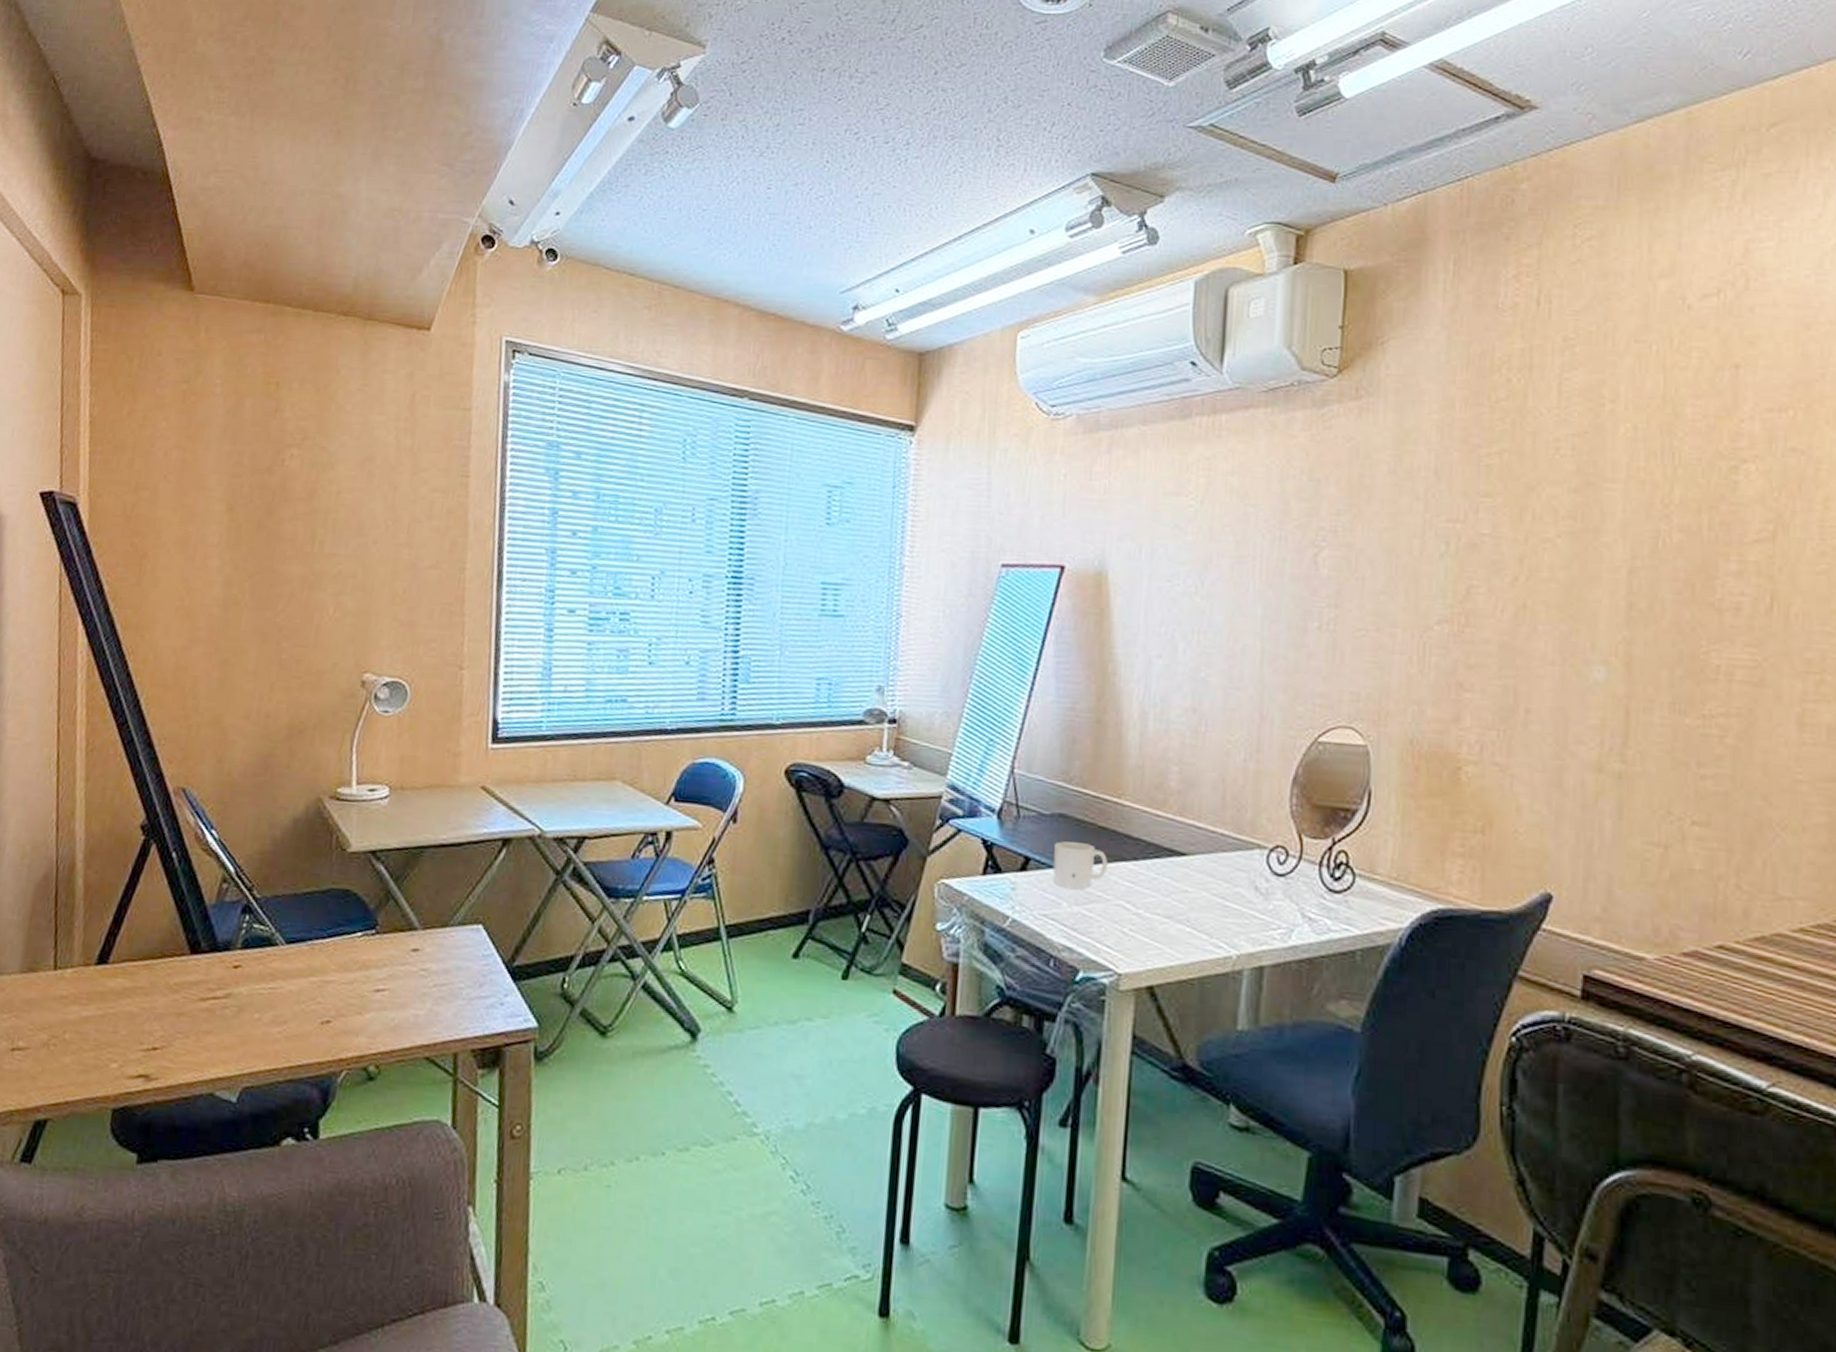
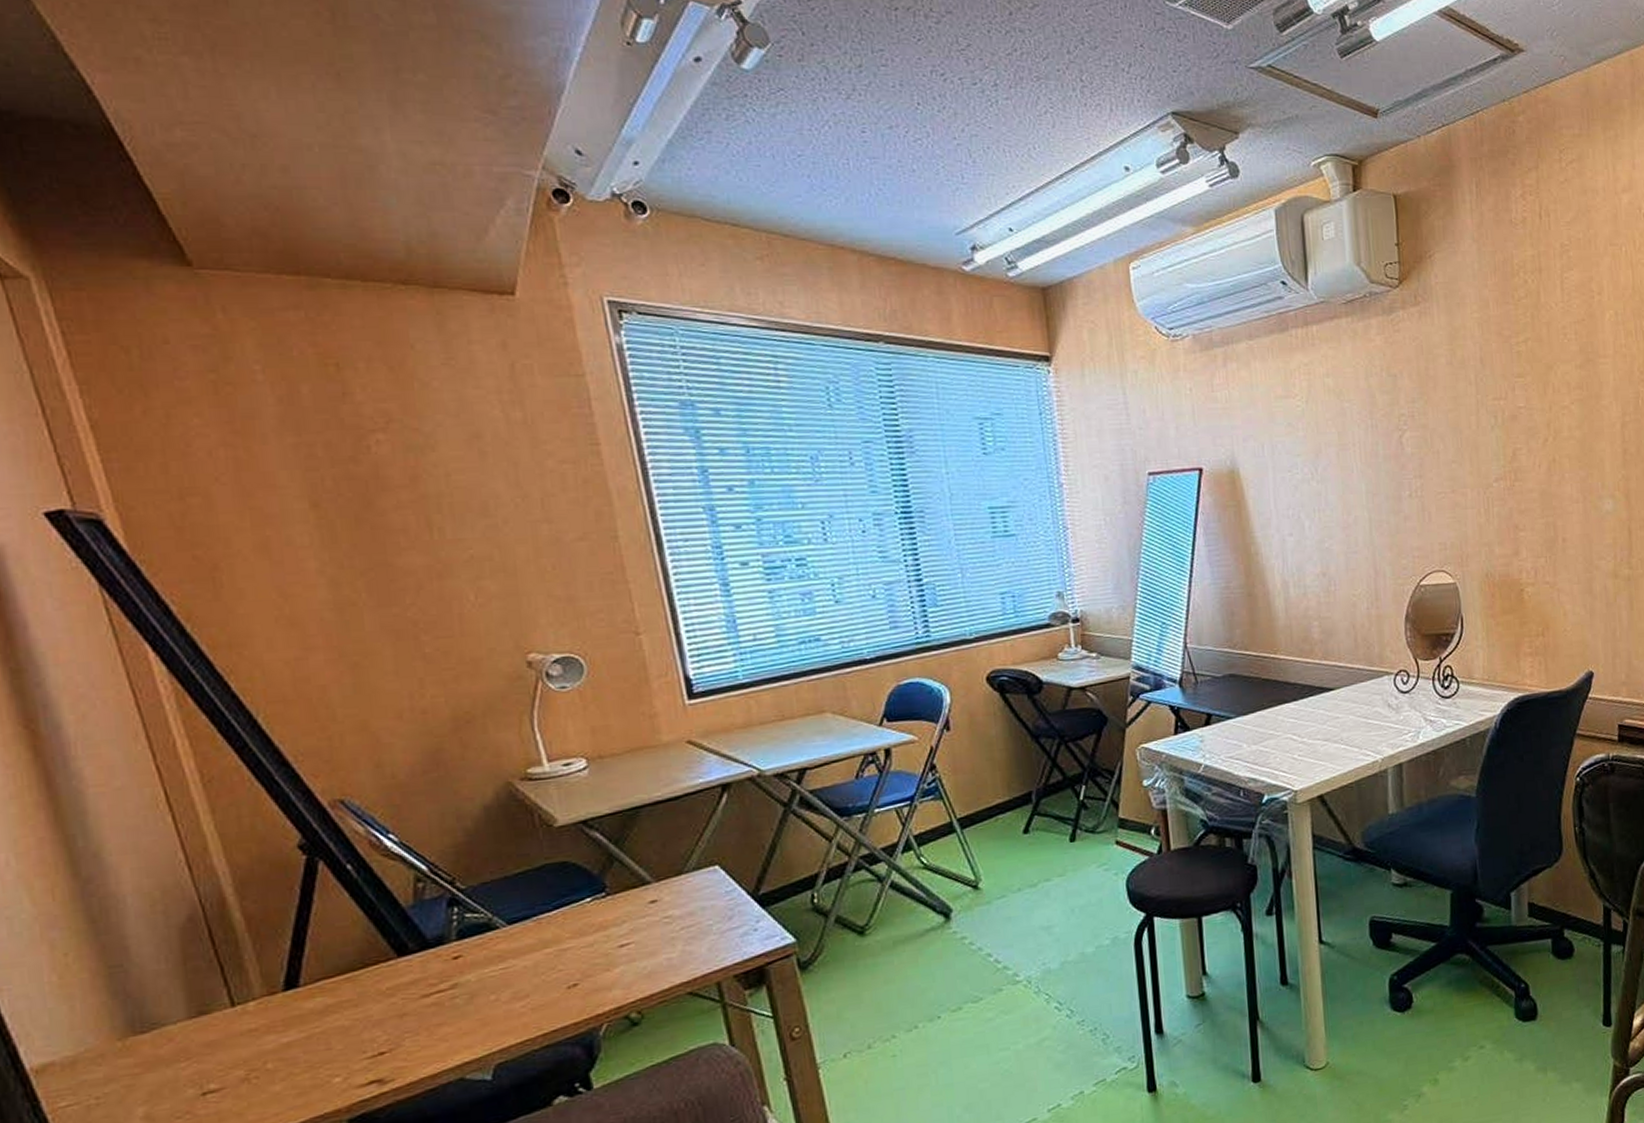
mug: present [1052,841,1108,890] -> none [1230,694,1274,734]

